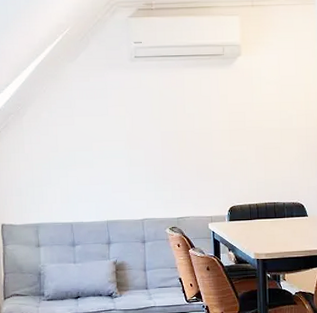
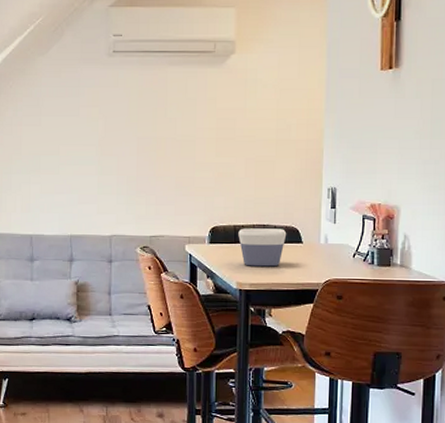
bowl: none [253,205,294,239] -> present [238,228,287,267]

